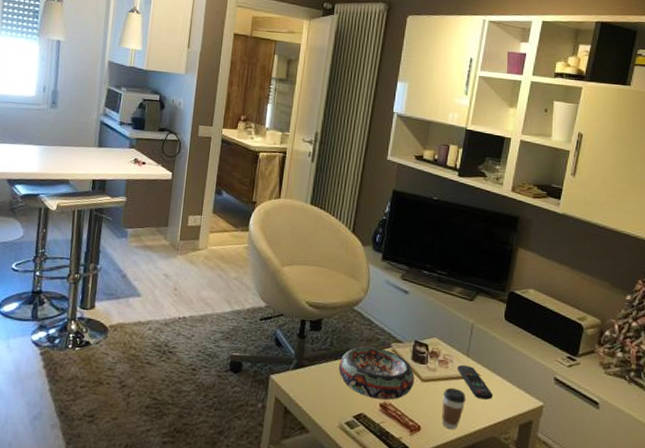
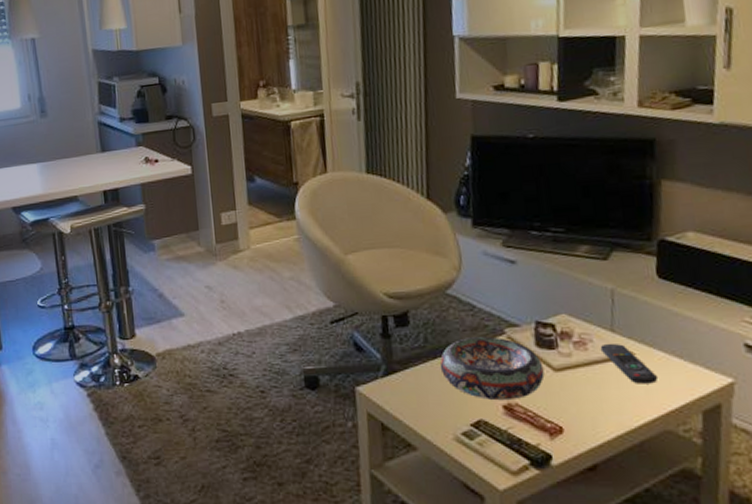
coffee cup: present [442,387,466,430] -> none [586,374,621,428]

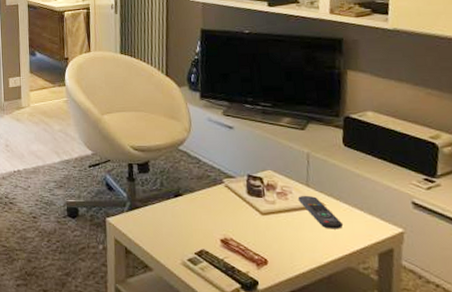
decorative bowl: present [439,336,545,401] -> none [172,184,254,236]

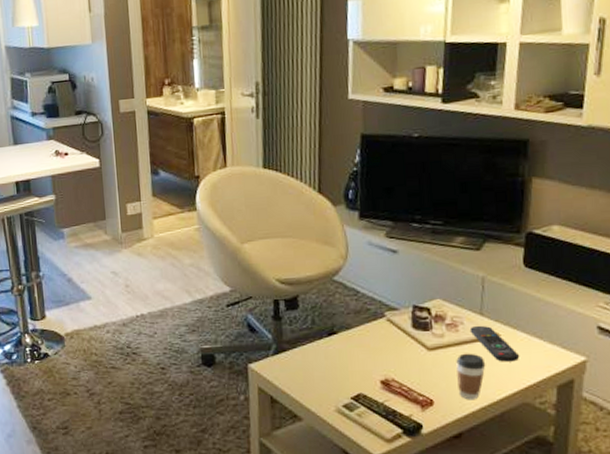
coffee cup: none [286,219,314,262] -> present [456,353,486,400]

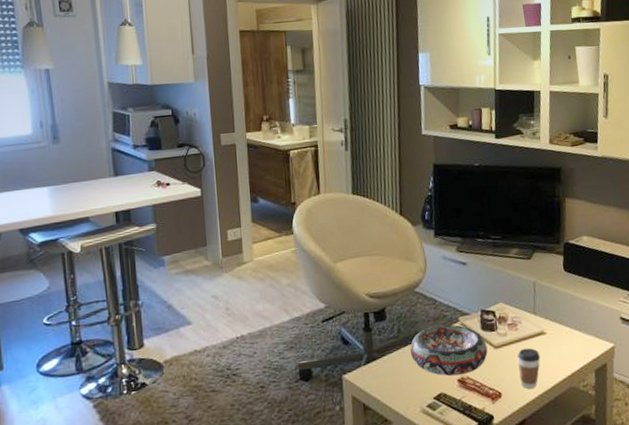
decorative bowl: none [325,319,419,377] -> present [410,324,488,376]
remote control: present [469,326,519,362] -> none [526,323,565,353]

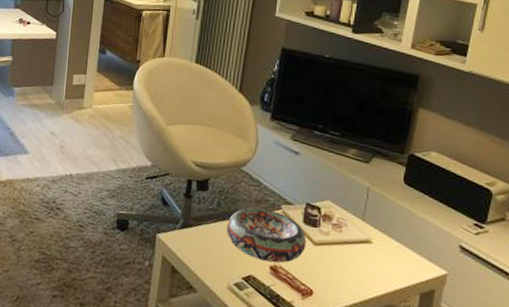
coffee cup: present [517,348,541,390] -> none [335,252,362,296]

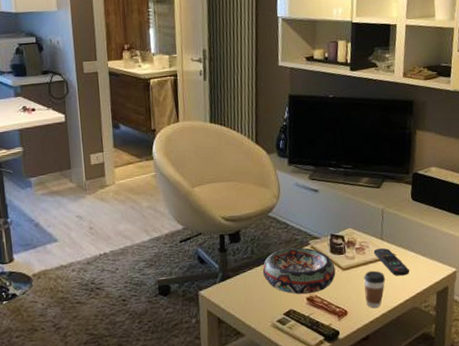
coffee cup: none [335,252,362,296] -> present [364,270,386,309]
remote control: none [351,229,391,266] -> present [373,248,409,276]

